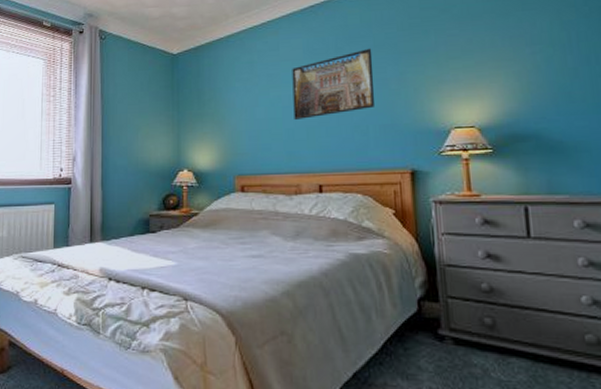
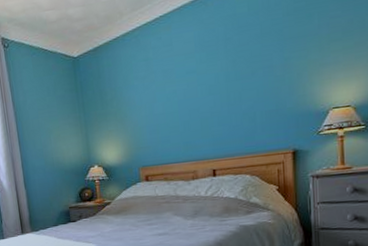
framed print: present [292,48,376,120] -> none [185,36,262,112]

